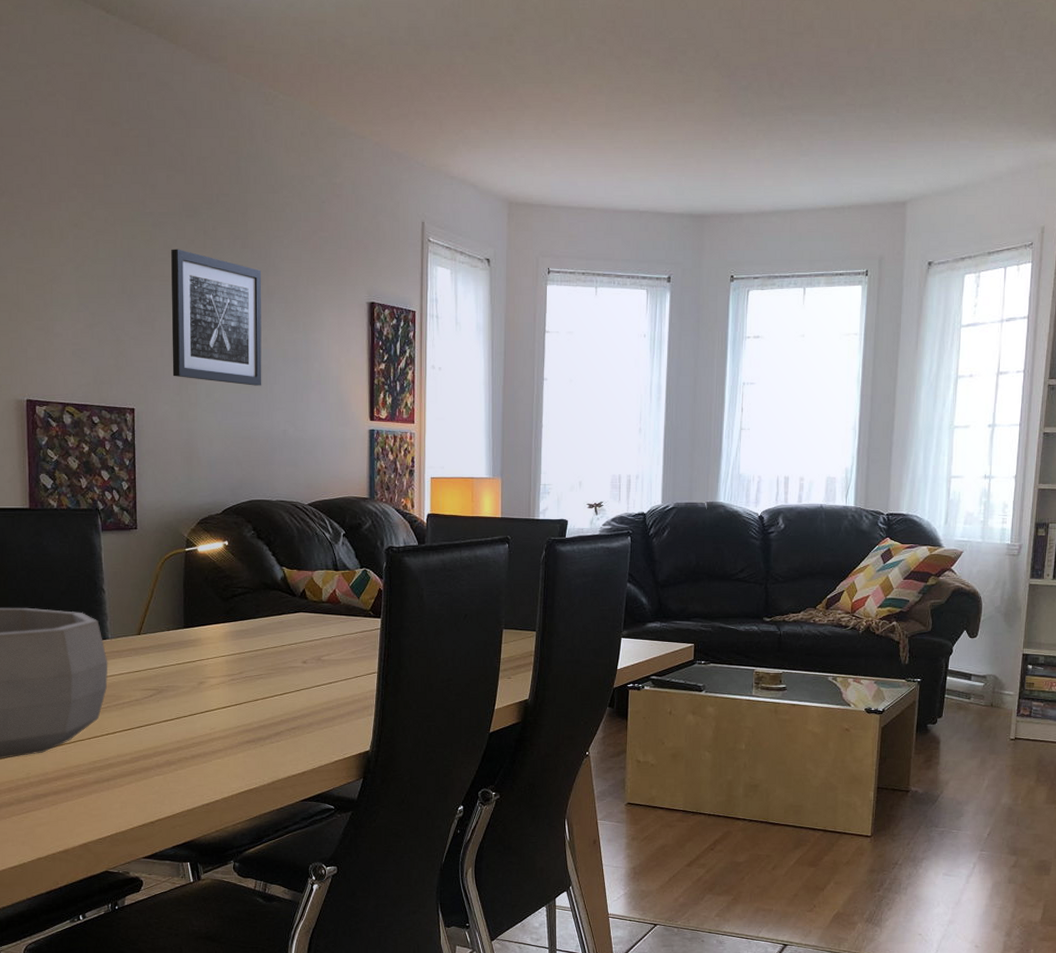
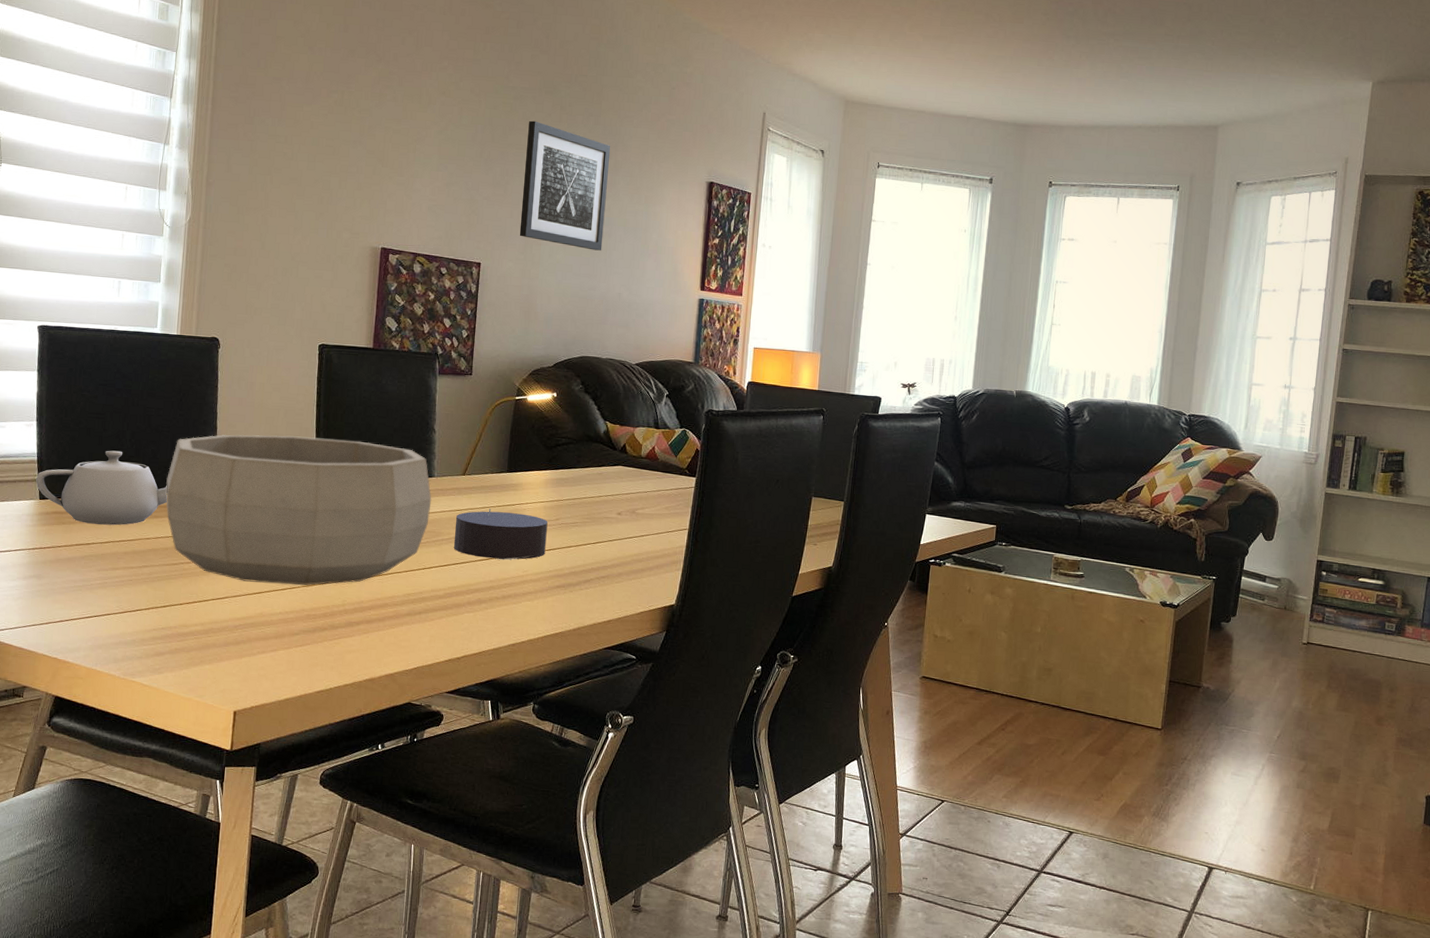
candle: none [135,667,232,719] -> present [453,508,548,560]

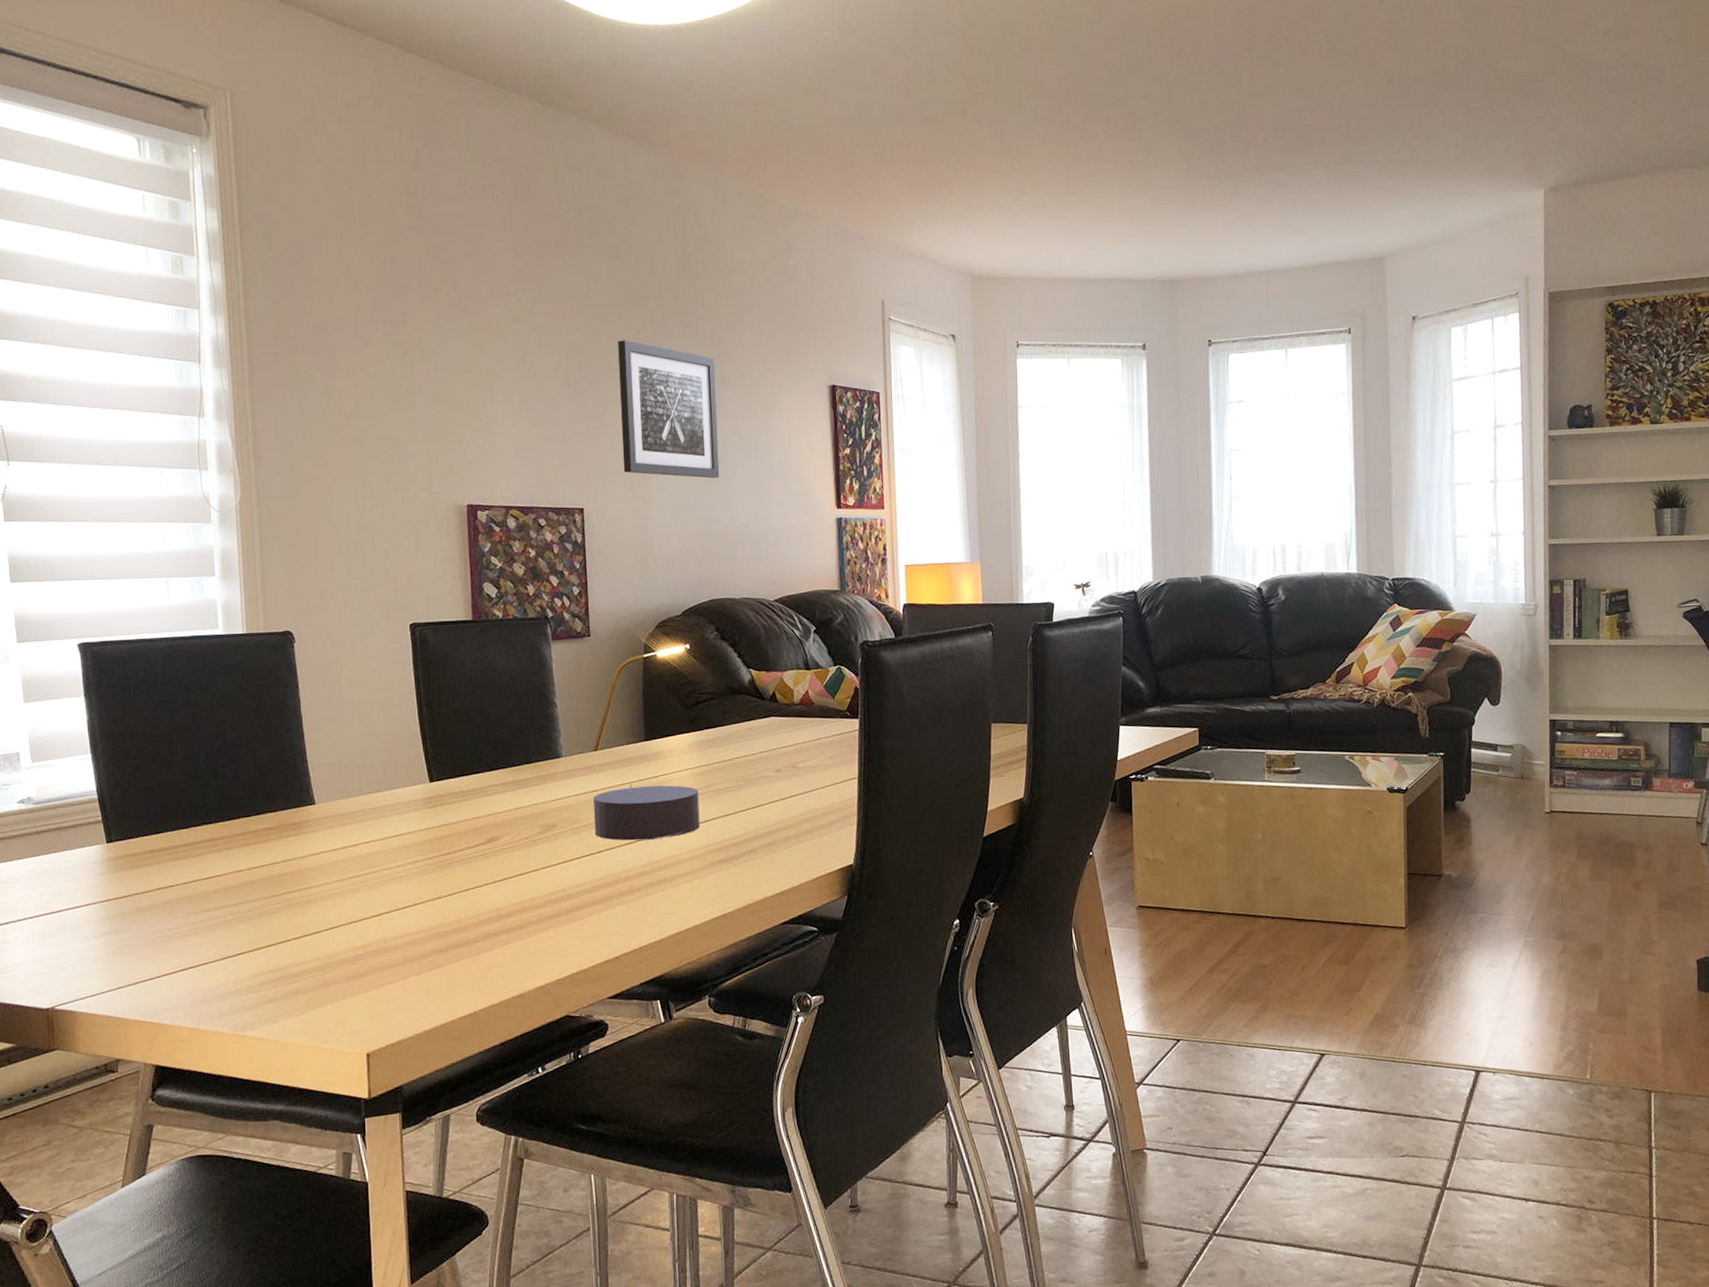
teapot: present [36,450,168,526] -> none [99,775,257,863]
decorative bowl: present [166,434,432,585] -> none [253,727,563,905]

